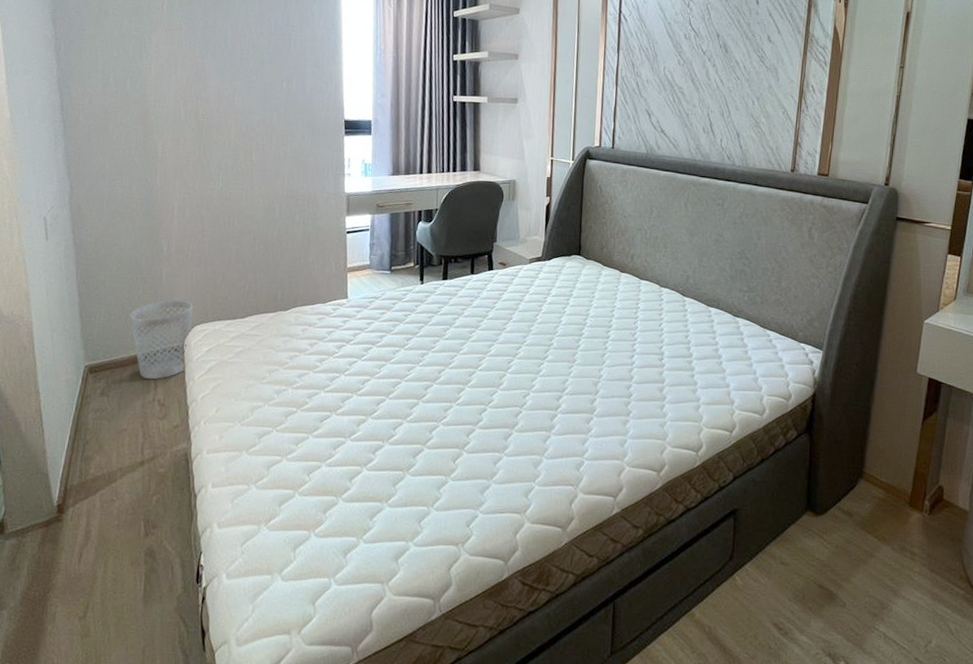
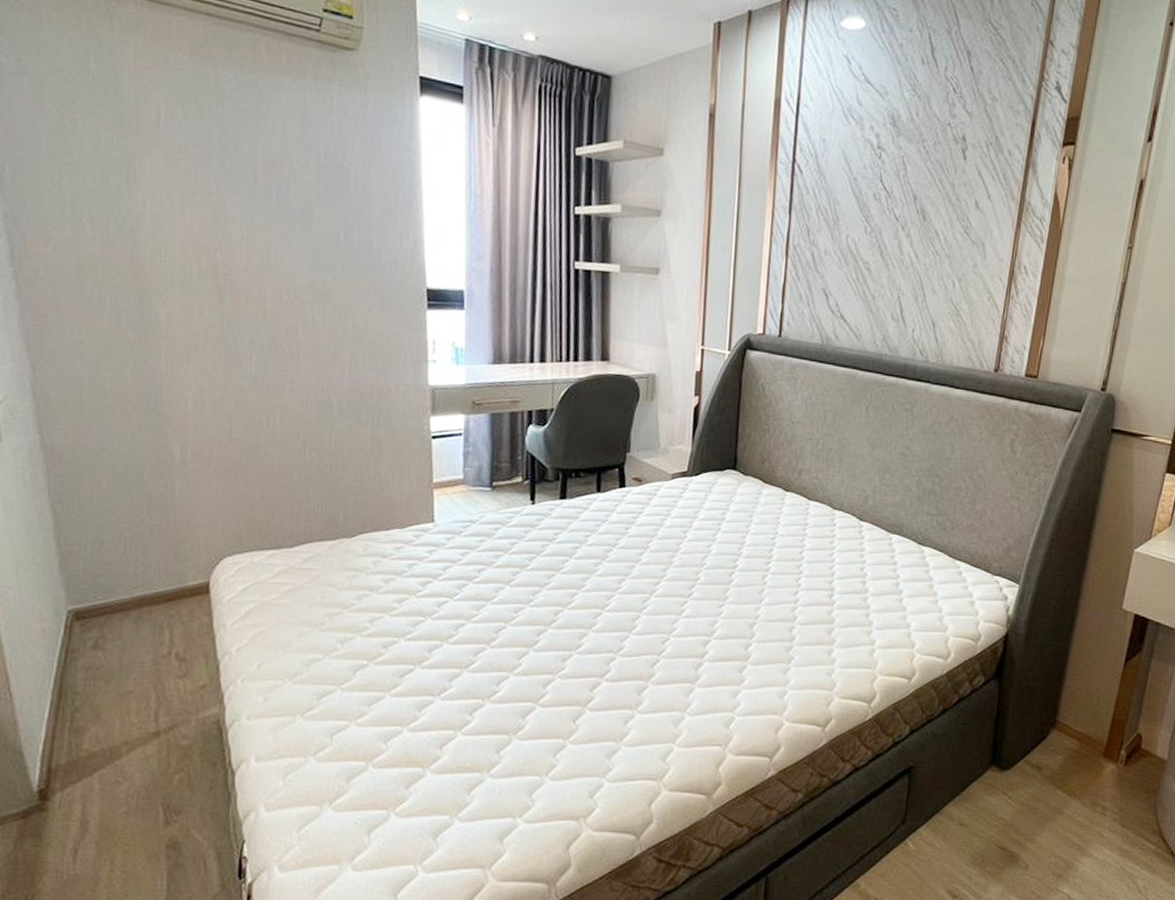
wastebasket: present [130,300,193,380] -> none [130,524,220,628]

